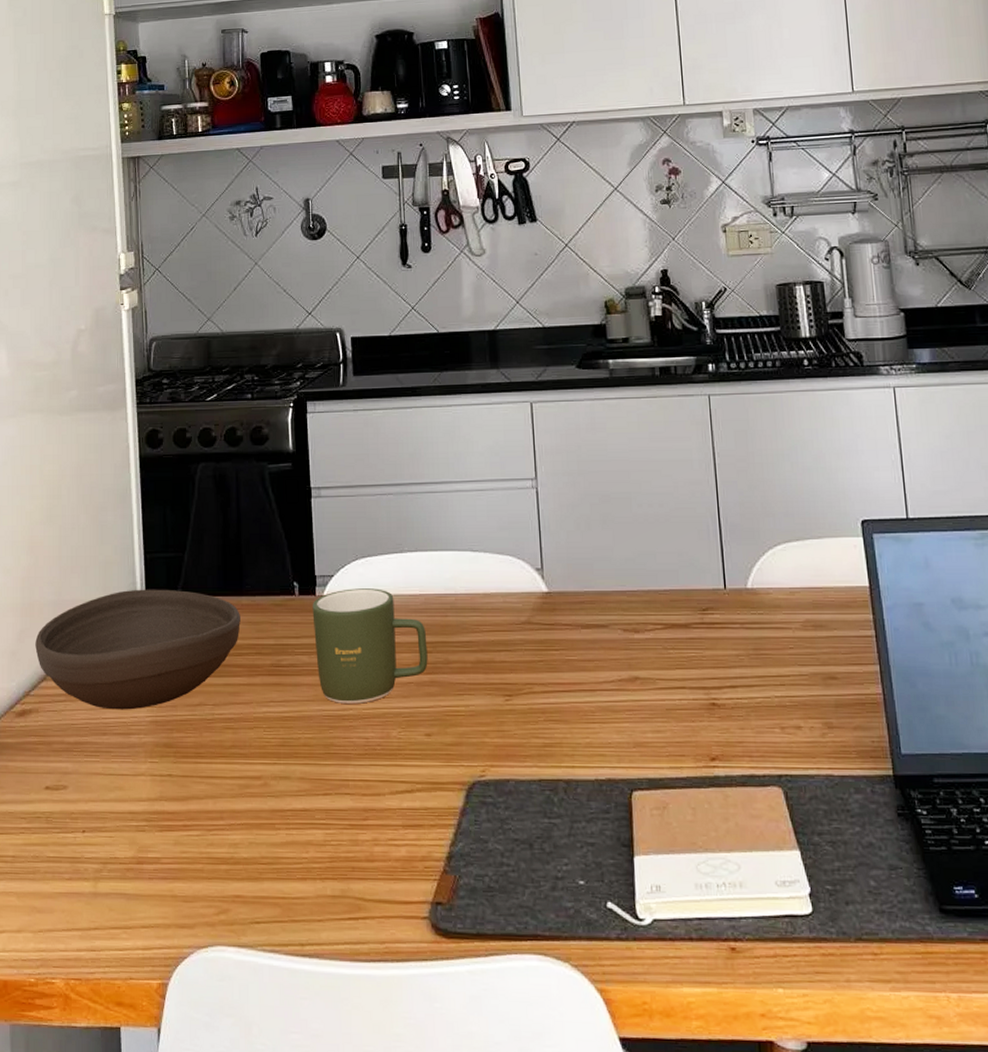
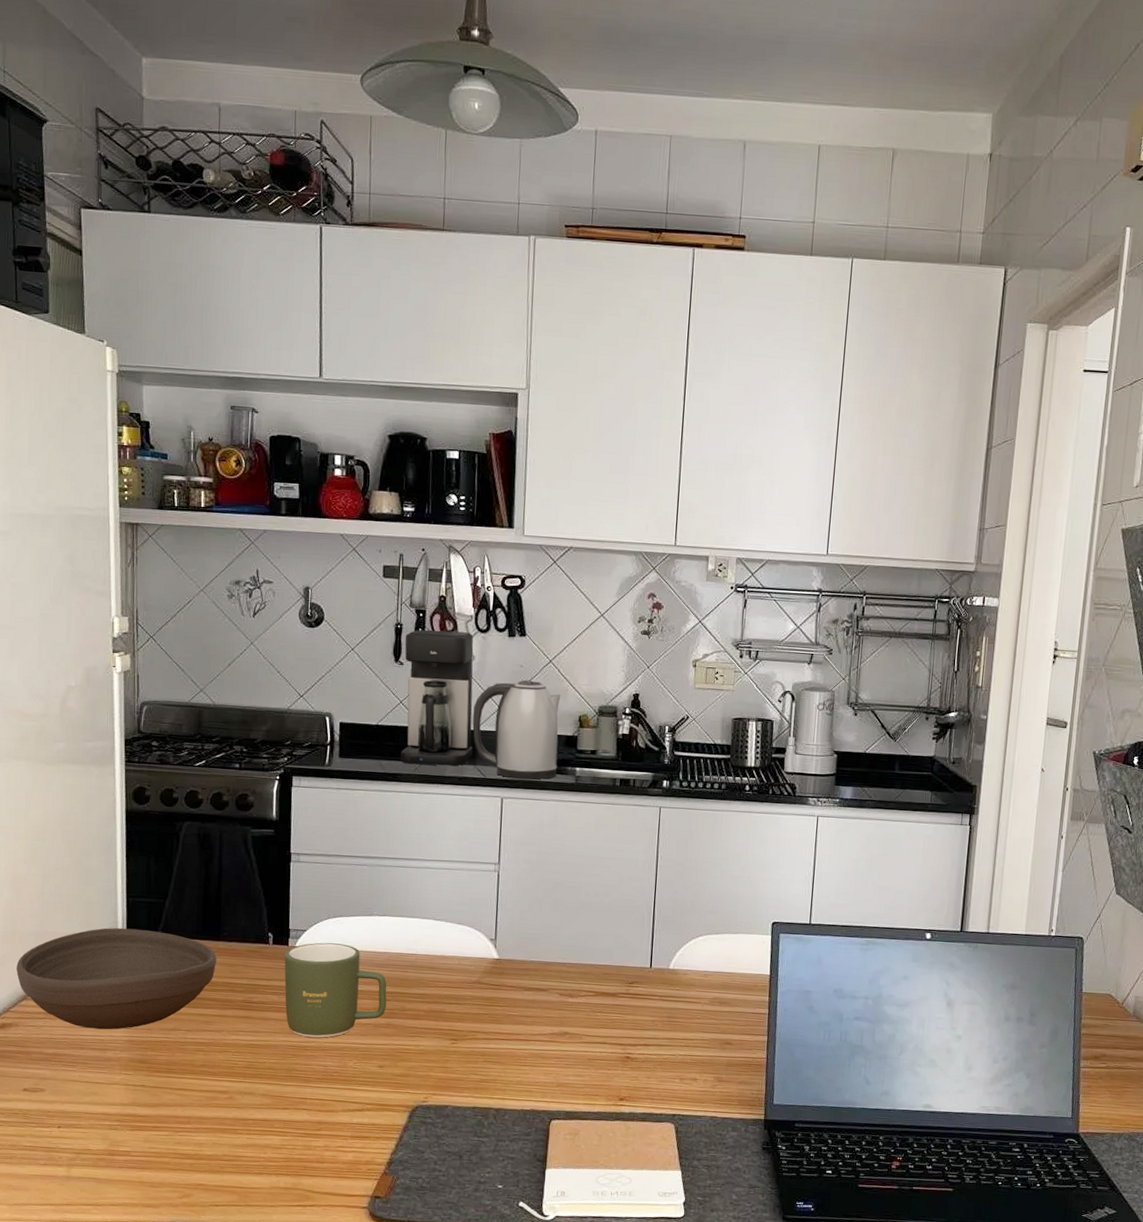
coffee maker: none [410,225,494,375] -> present [400,629,474,767]
kettle: none [490,268,588,380] -> present [472,679,561,780]

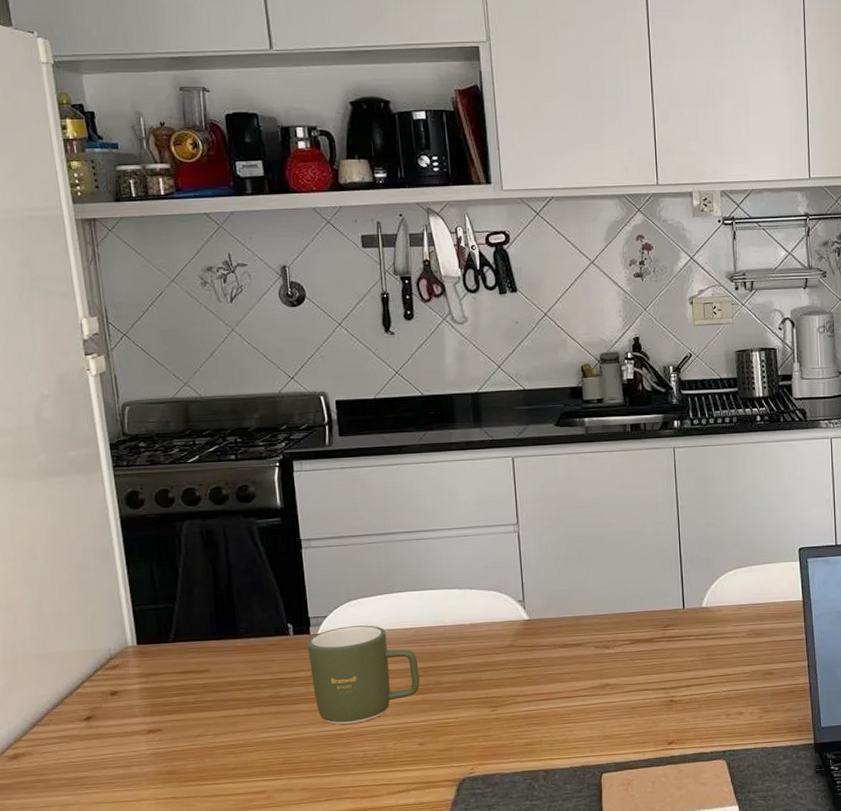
bowl: present [16,927,217,1030] -> none [22,637,237,747]
coffee maker: present [400,629,474,767] -> none [392,294,477,435]
kettle: present [472,679,561,780] -> none [472,335,566,437]

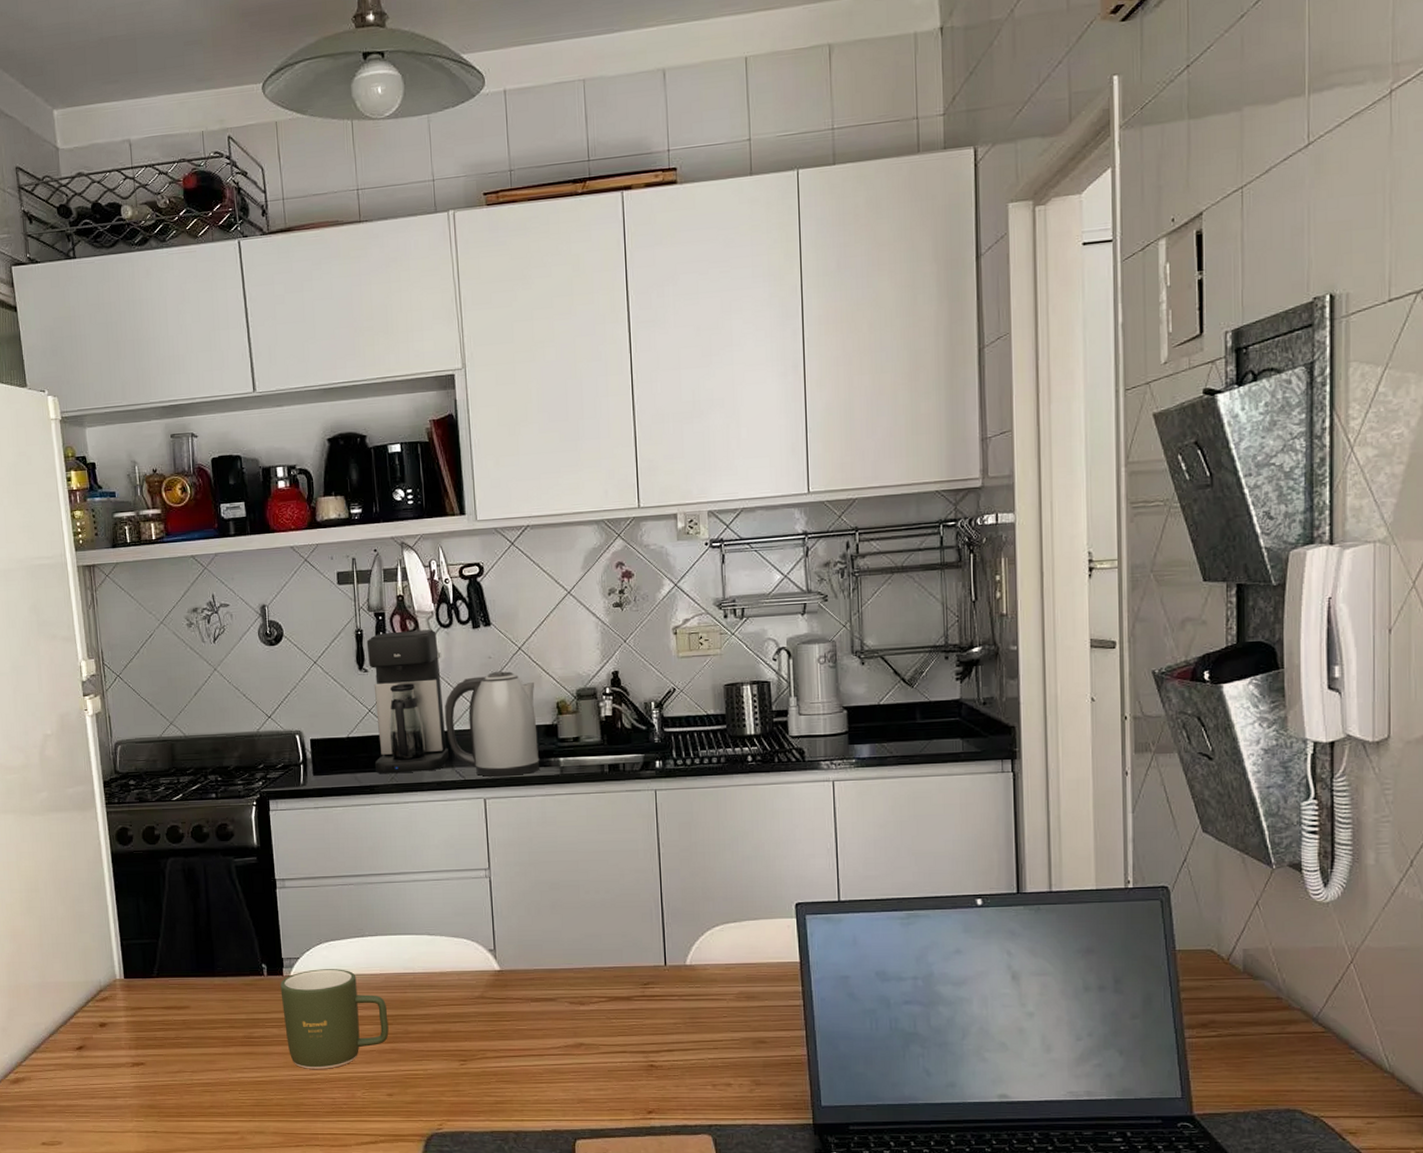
coffee maker: none [392,294,477,435] -> present [366,629,449,774]
kettle: none [472,335,566,437] -> present [445,670,540,778]

